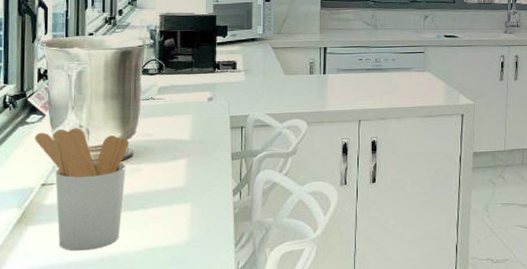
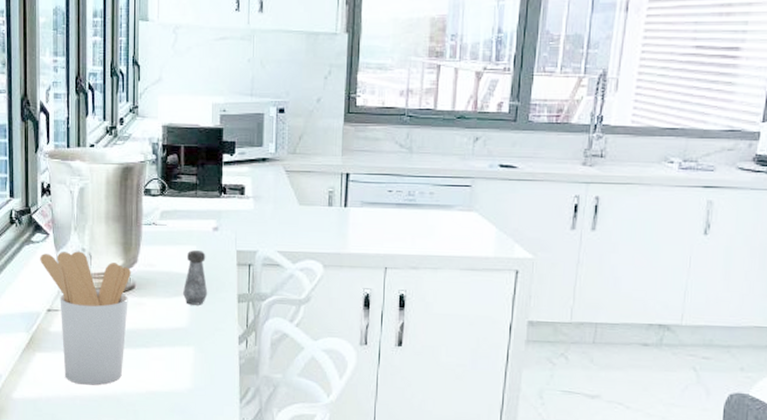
salt shaker: none [180,119,204,167] -> present [183,250,208,305]

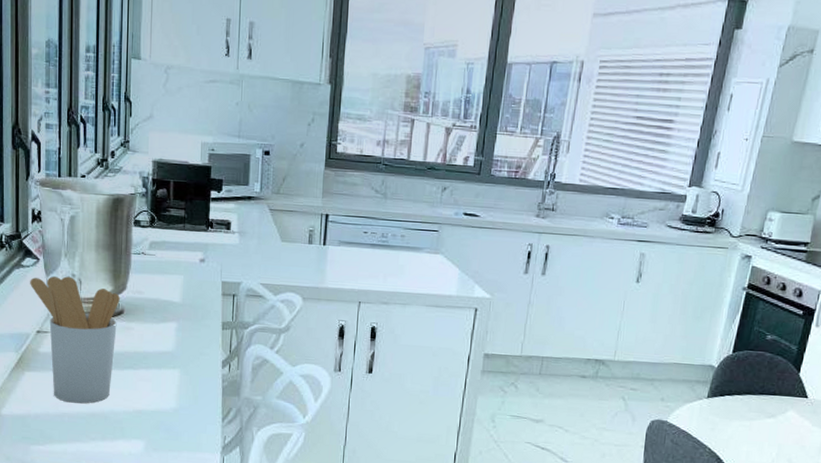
salt shaker: present [183,250,208,305] -> none [170,280,194,331]

